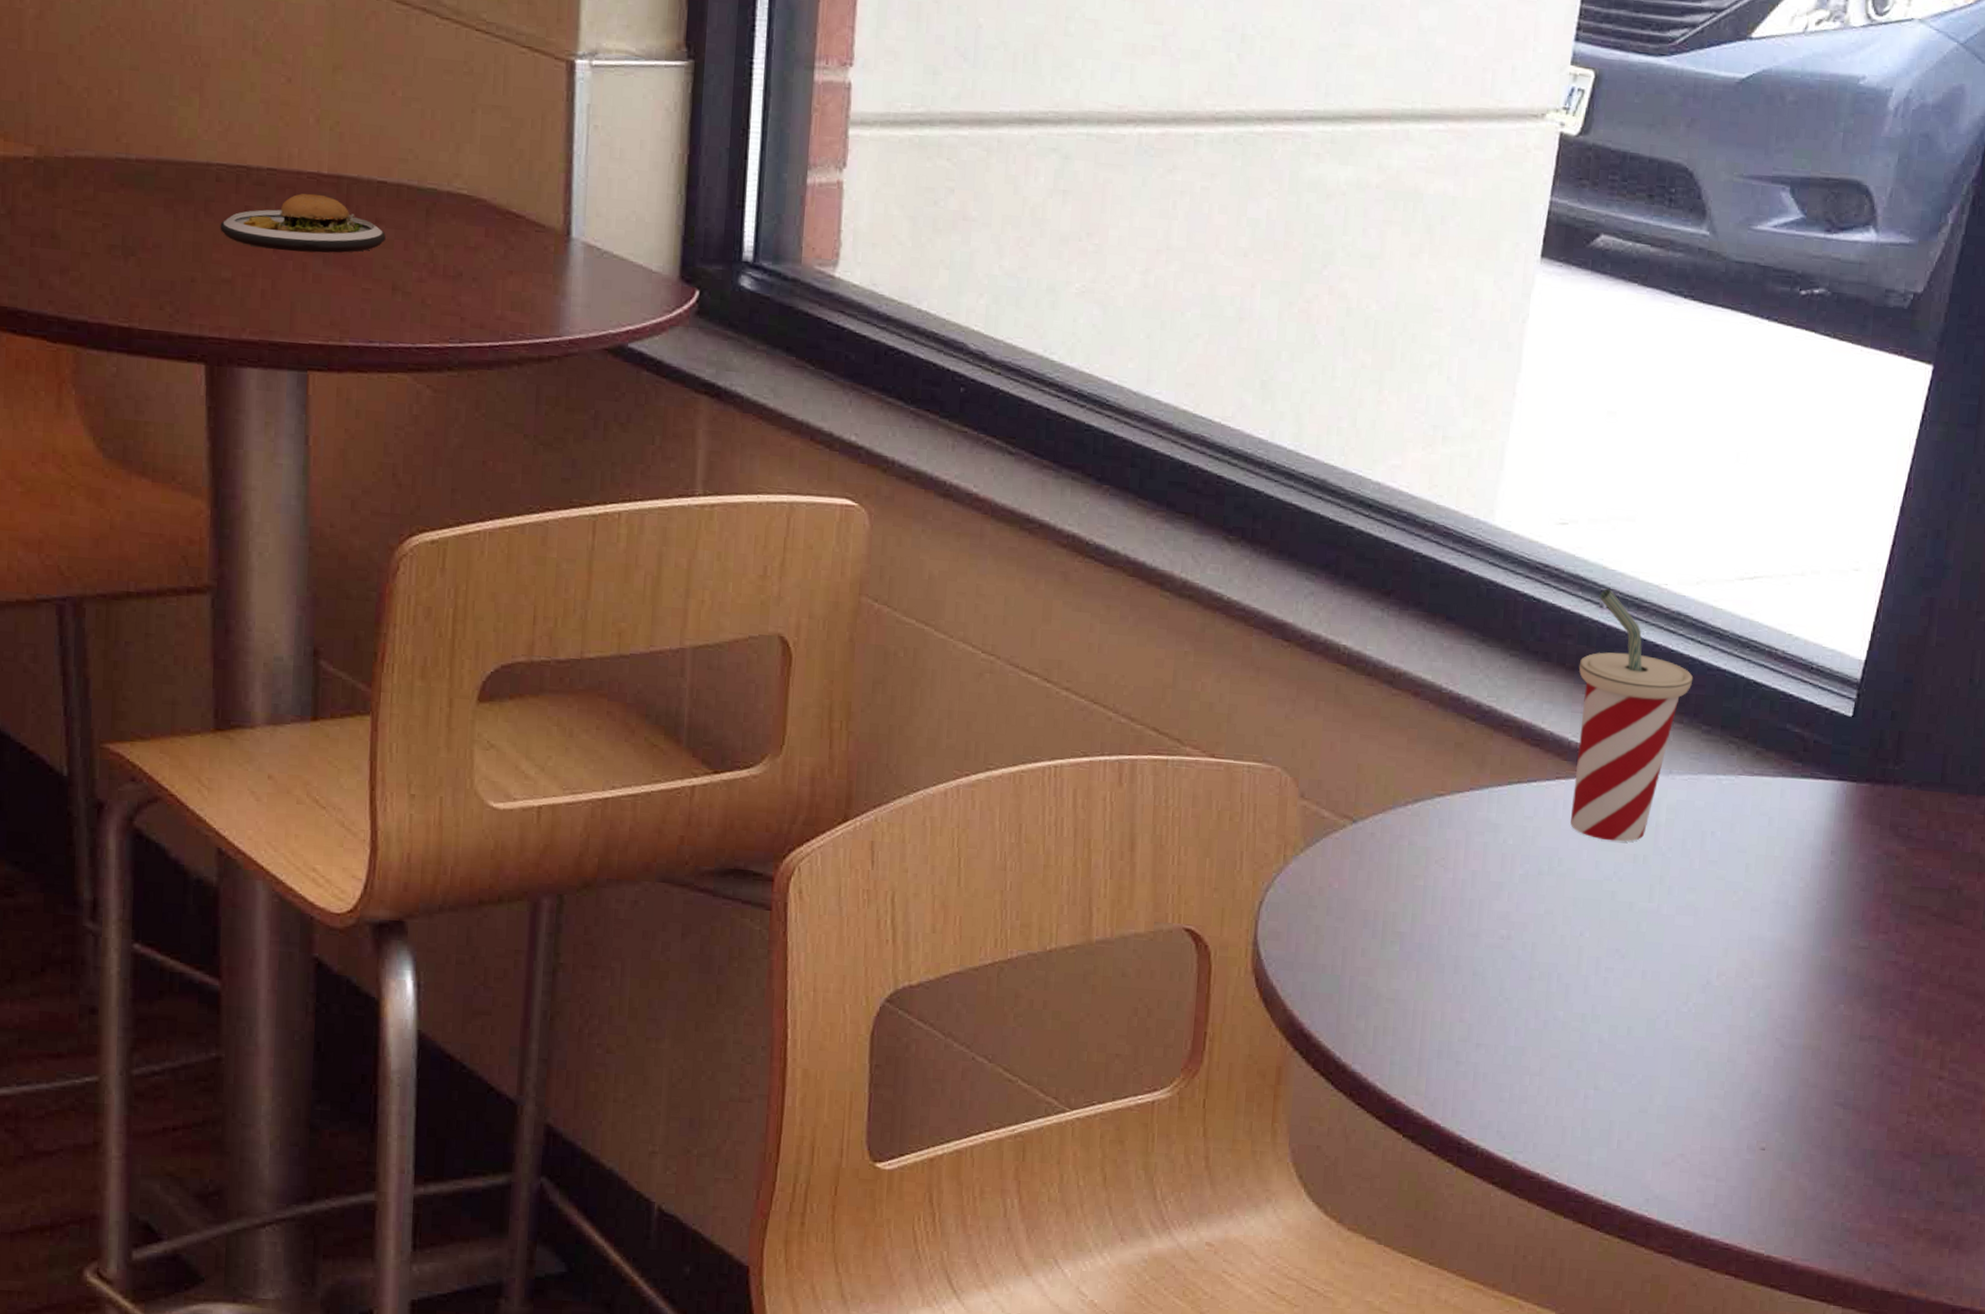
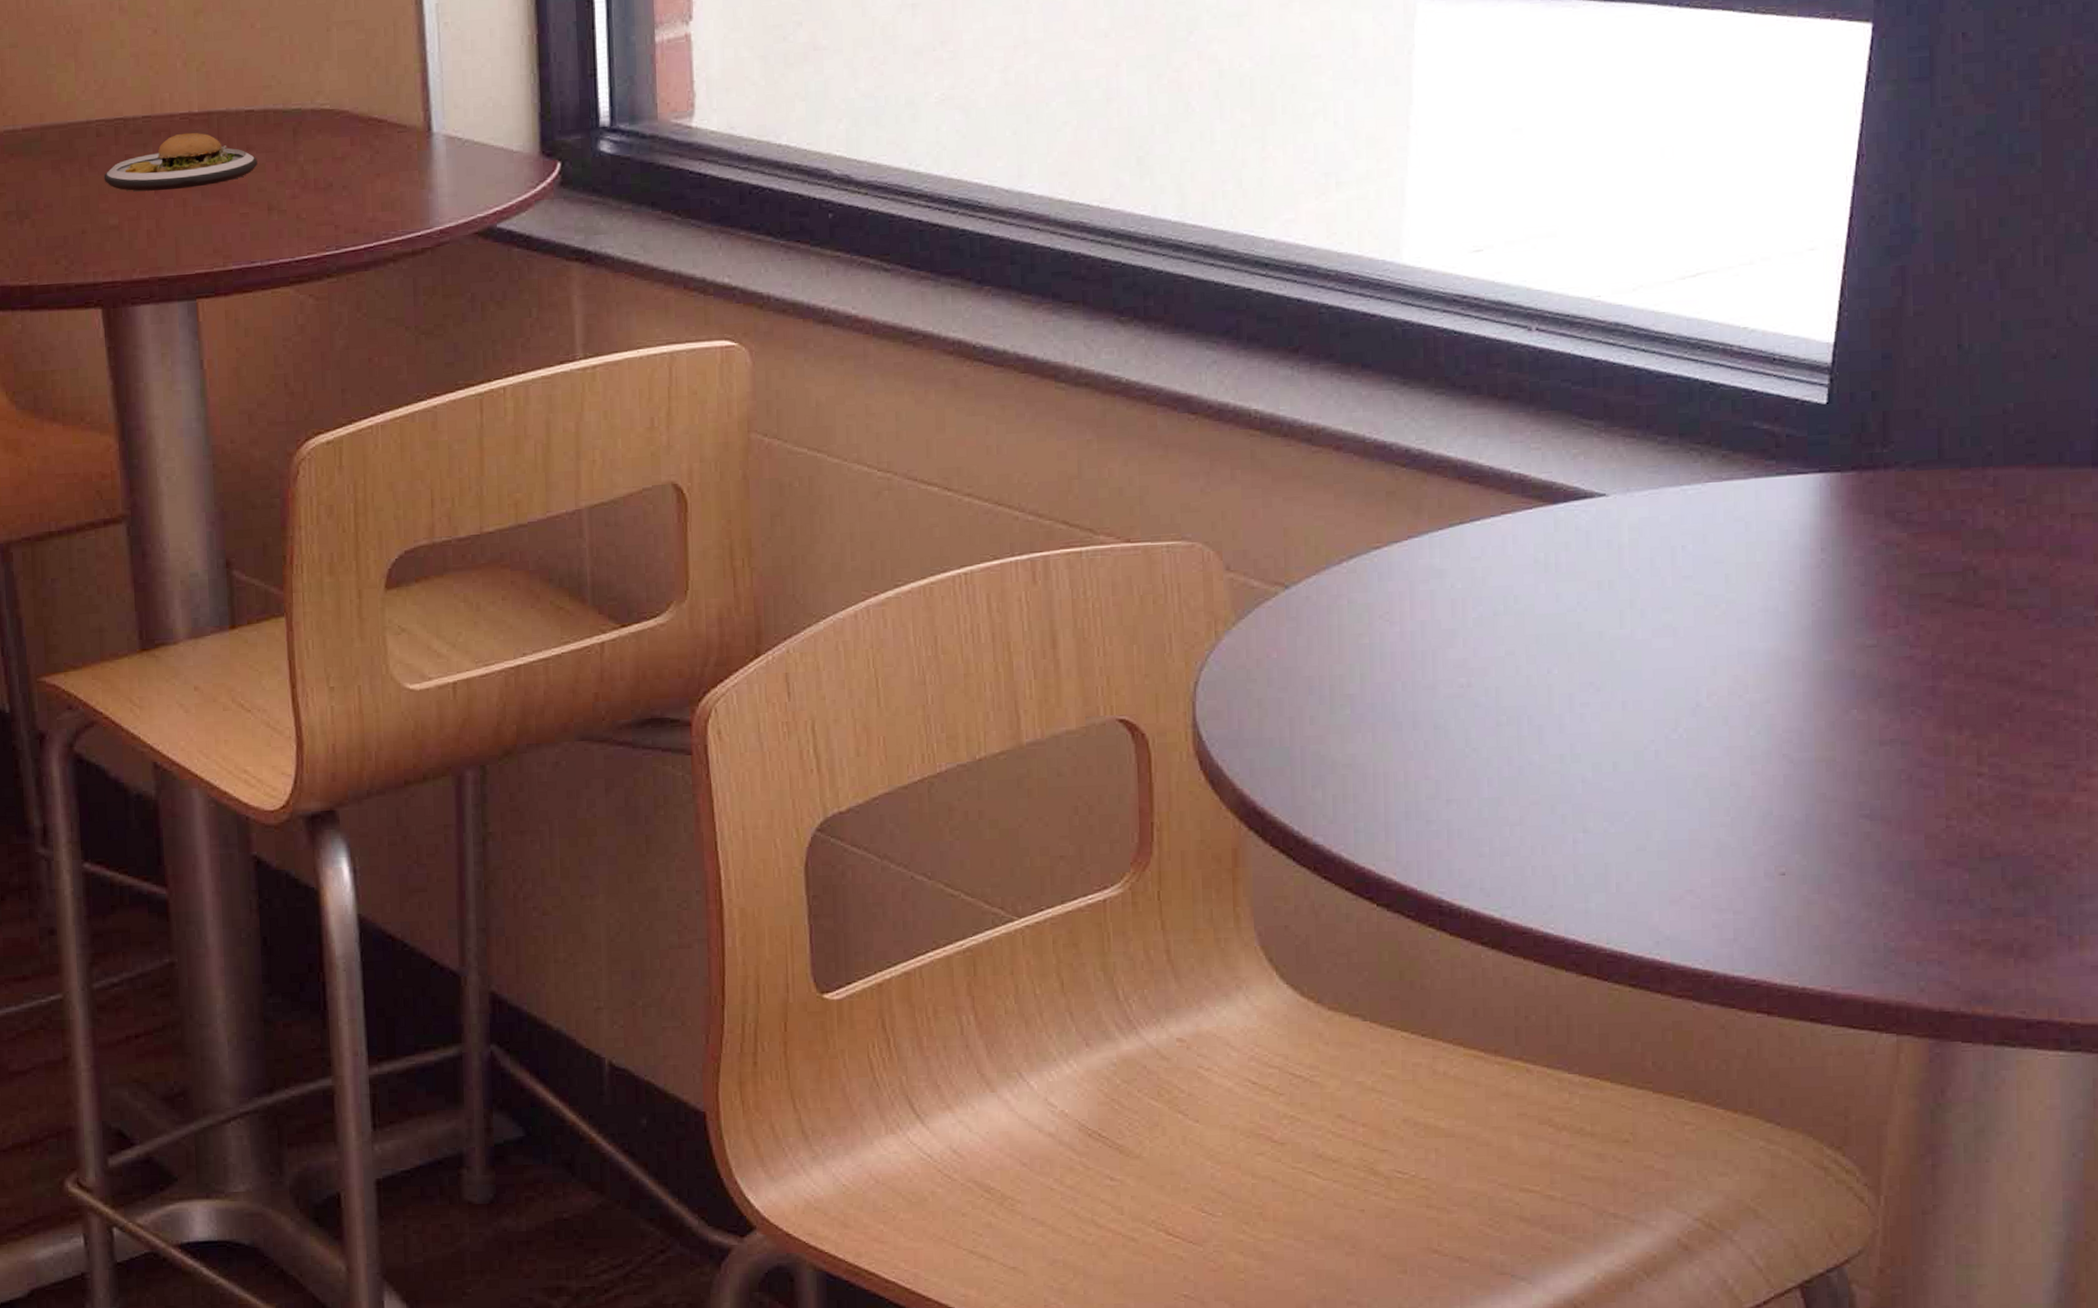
beverage cup: present [1570,588,1694,842] -> none [1512,310,1642,571]

